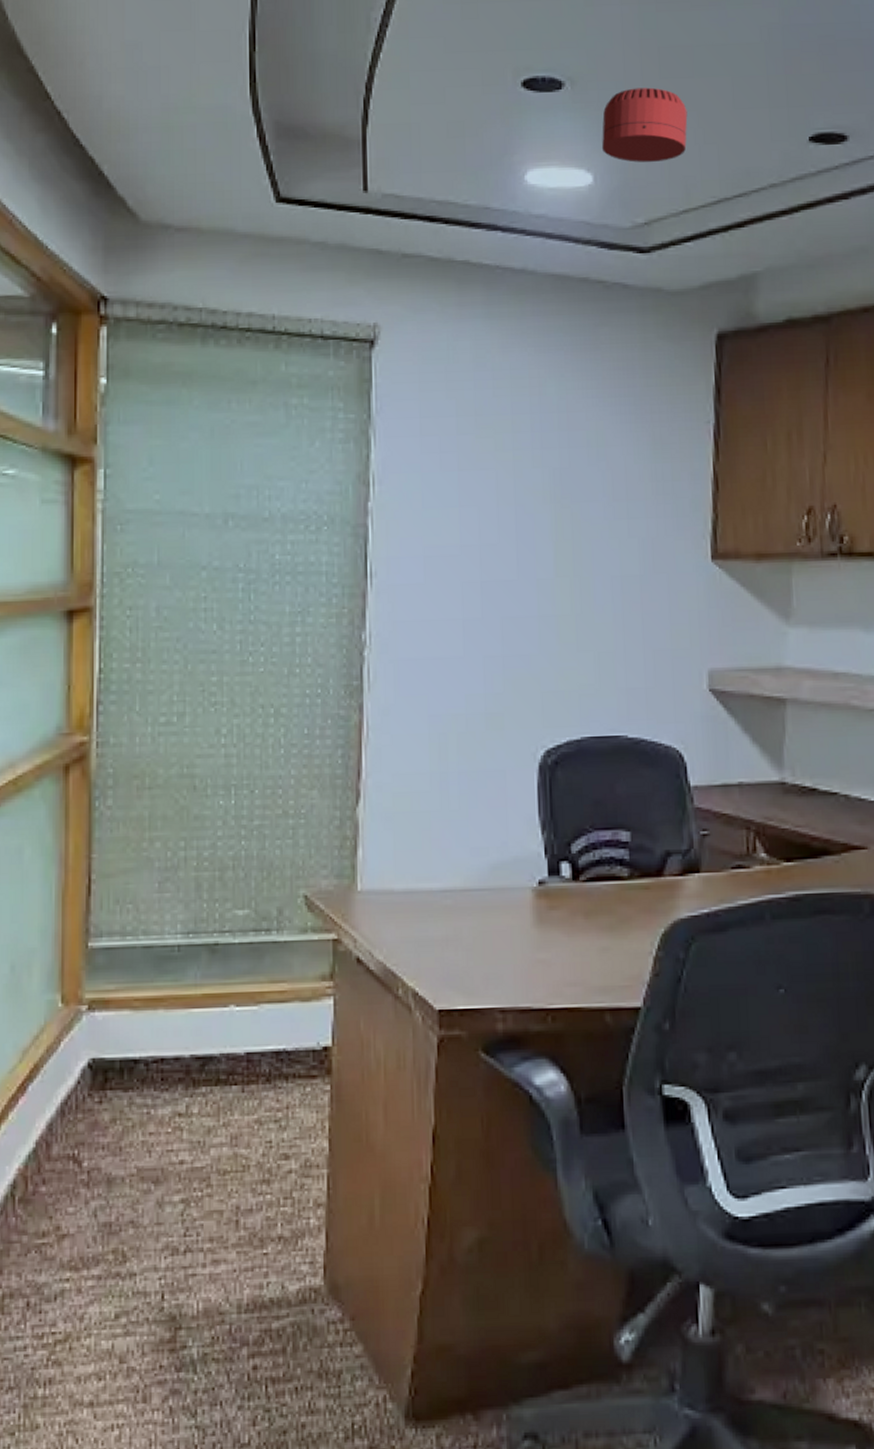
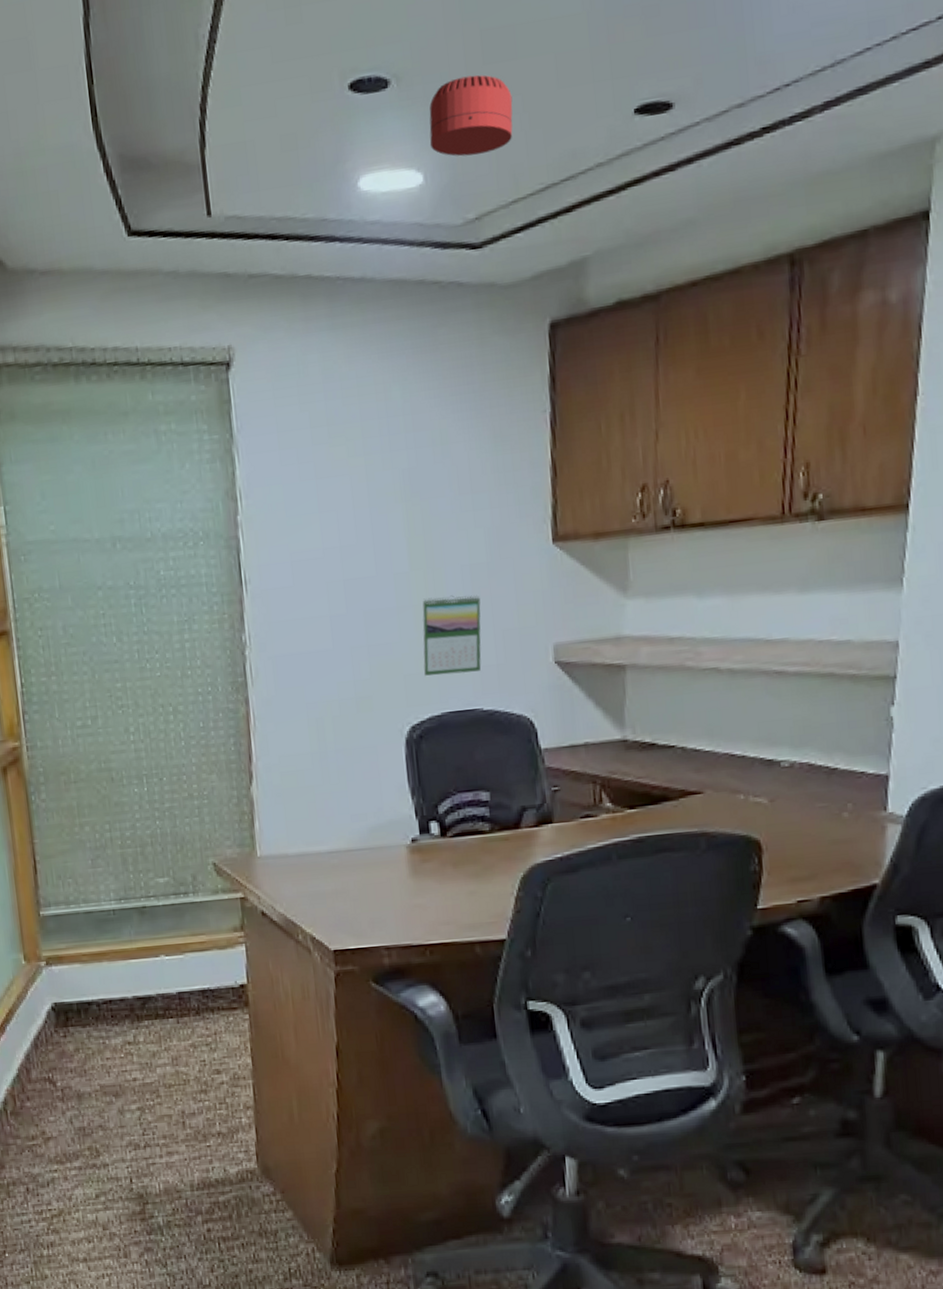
calendar: none [563,607,631,695] -> present [422,595,481,676]

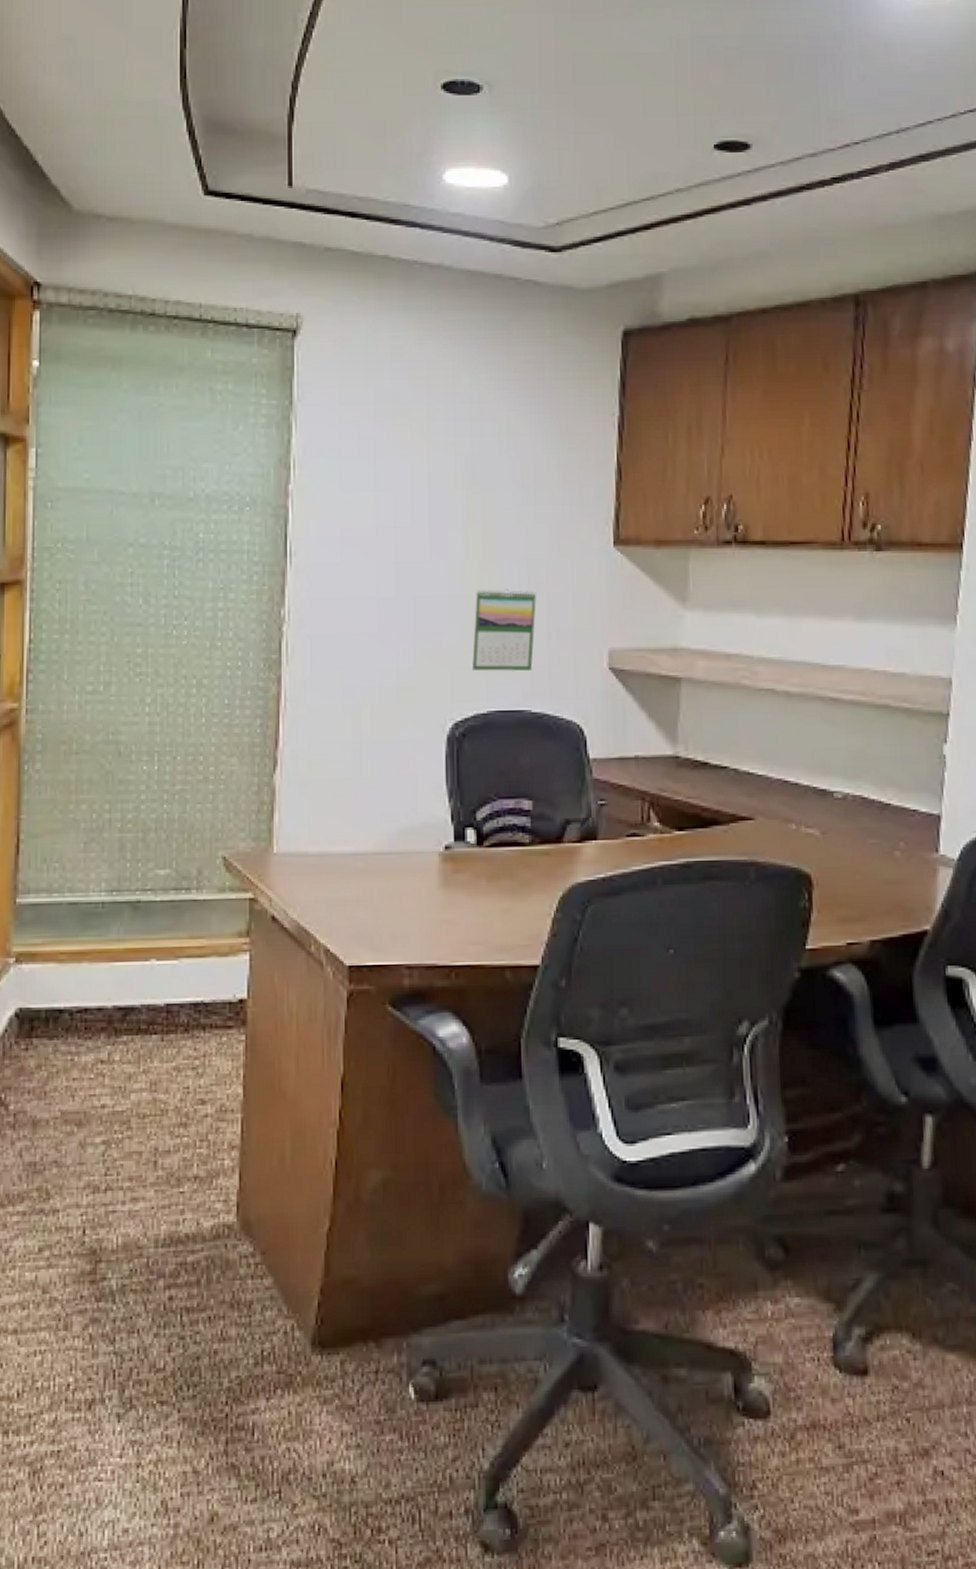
smoke detector: present [429,75,513,157] -> none [516,93,599,165]

